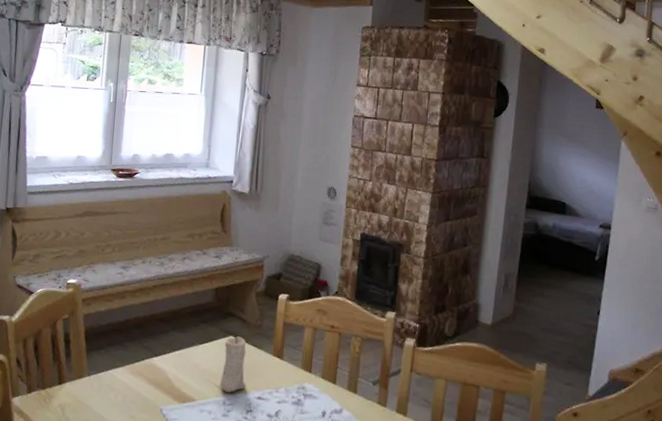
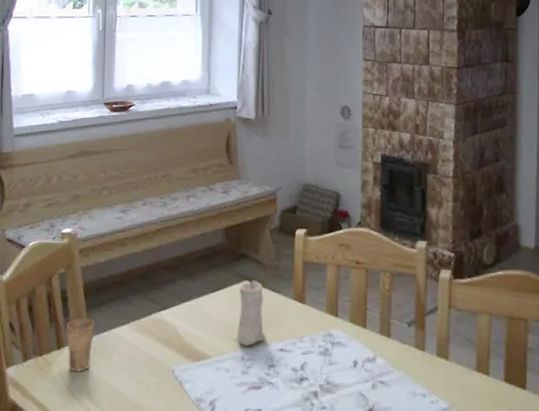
cup: none [67,358,94,405] -> present [66,318,95,372]

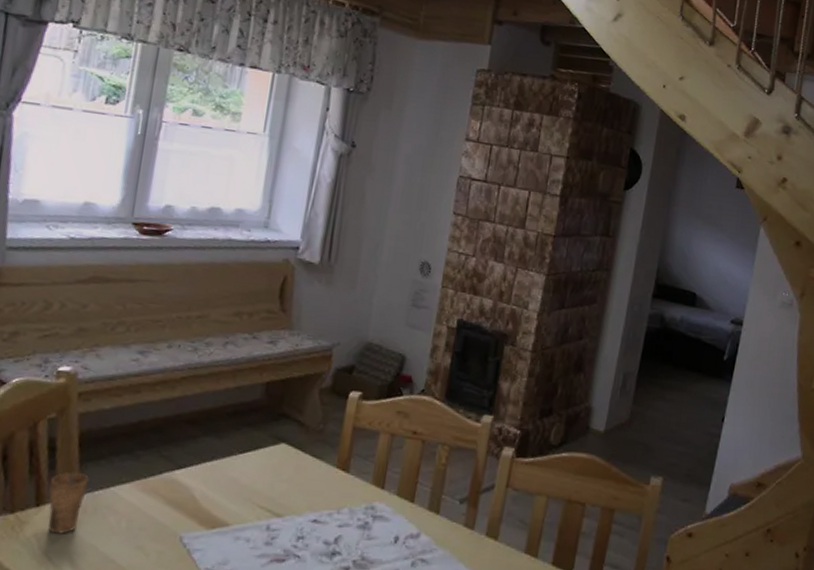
candle: present [236,278,266,346] -> none [263,440,303,515]

